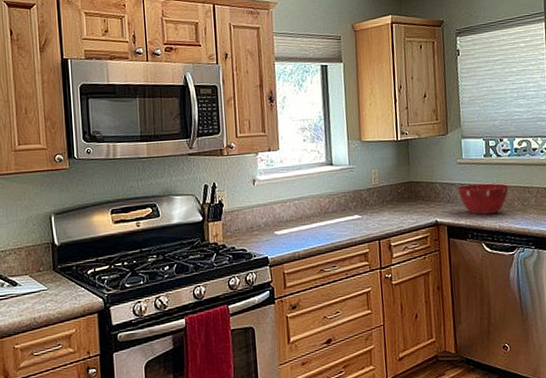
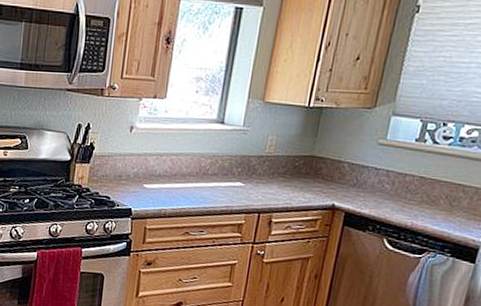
mixing bowl: present [456,183,510,215] -> none [368,170,439,209]

